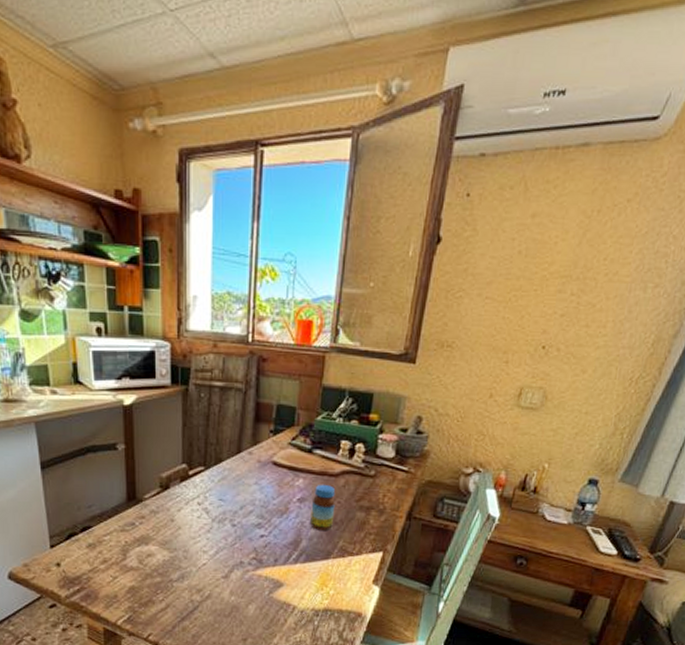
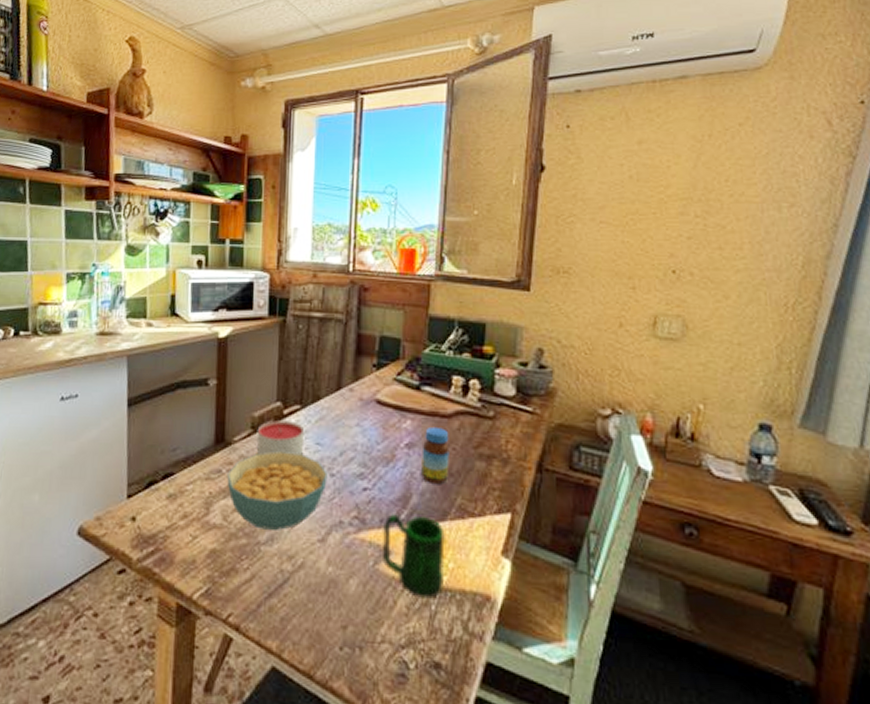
cereal bowl: none [140,507,230,571] -> present [227,451,328,532]
candle: none [165,480,207,510] -> present [256,420,304,456]
mug: none [276,555,328,617] -> present [382,514,445,599]

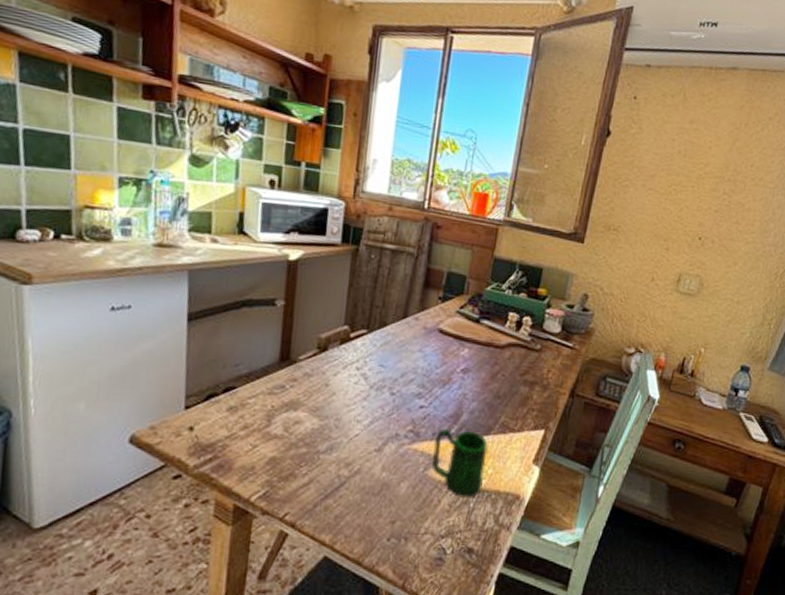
cereal bowl: present [227,451,328,532] -> none [290,370,388,442]
candle: present [256,420,304,456] -> none [321,342,369,376]
jar: present [421,426,449,484] -> none [473,355,501,404]

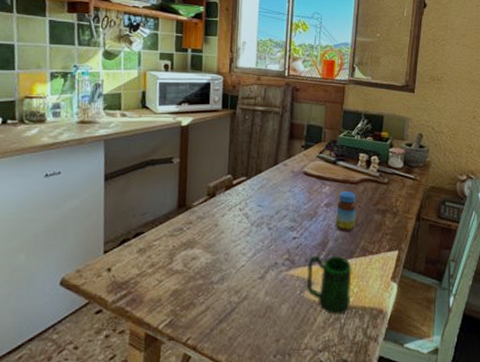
jar: none [473,355,501,404] -> present [336,190,356,232]

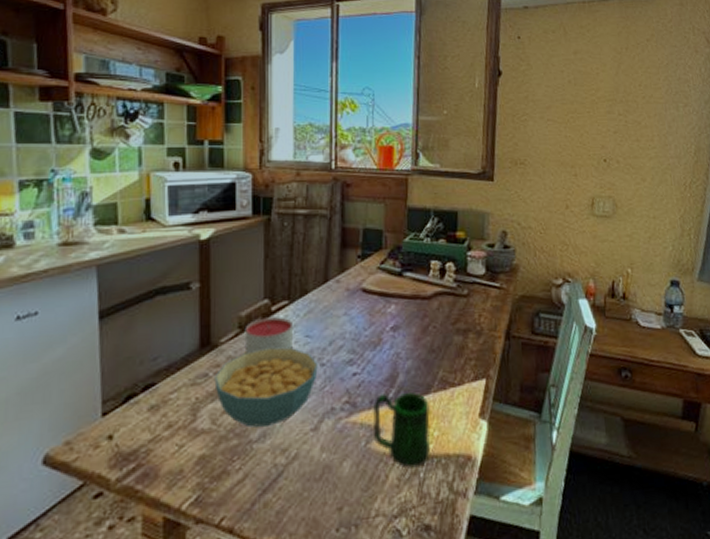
cereal bowl: none [187,212,266,273] -> present [214,347,318,428]
candle: none [211,189,248,216] -> present [244,317,292,355]
jar: present [336,190,356,232] -> none [406,308,431,361]

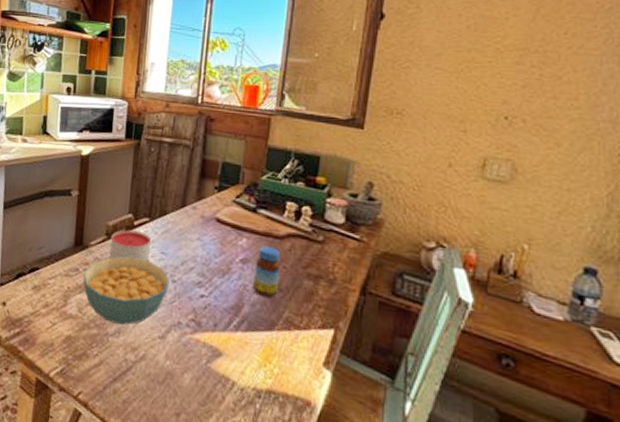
mug: present [372,392,432,469] -> none [214,320,272,398]
jar: none [406,308,431,361] -> present [253,245,281,297]

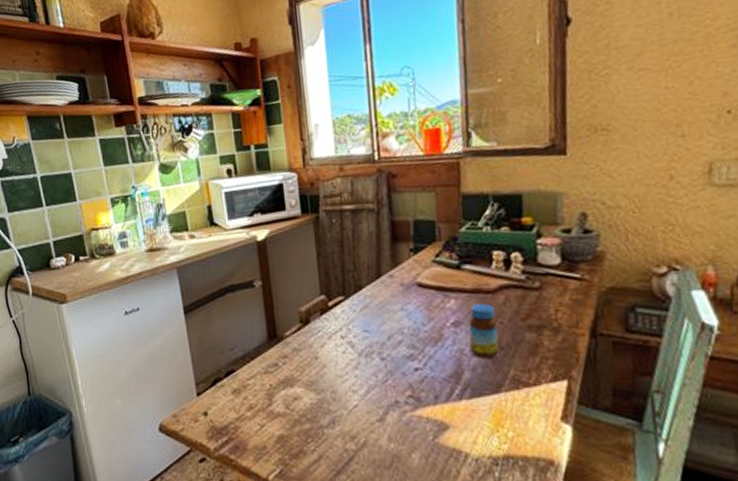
cereal bowl: present [83,256,170,326] -> none [283,341,379,415]
candle: present [109,230,151,262] -> none [305,312,352,347]

